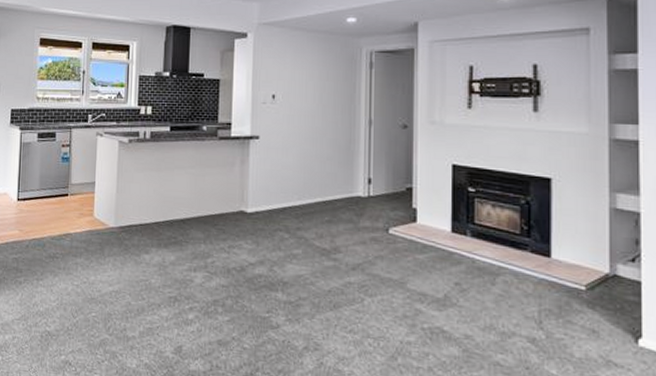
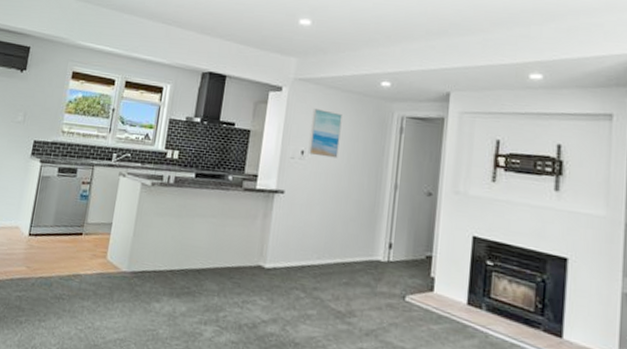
wall art: none [279,52,310,99] -> present [308,109,343,158]

